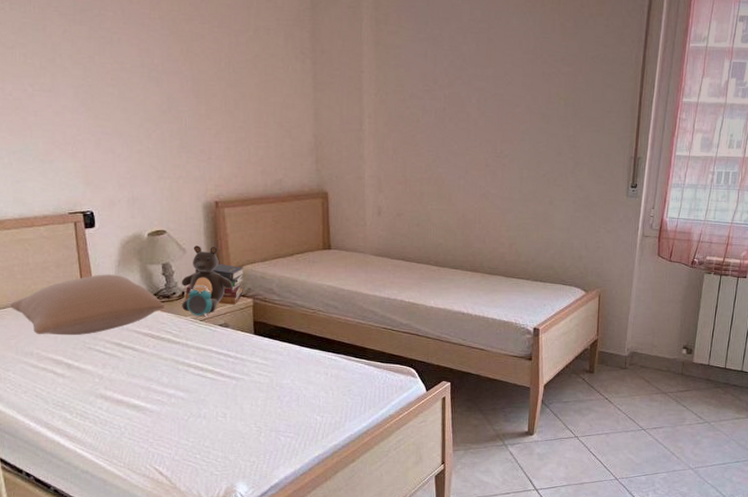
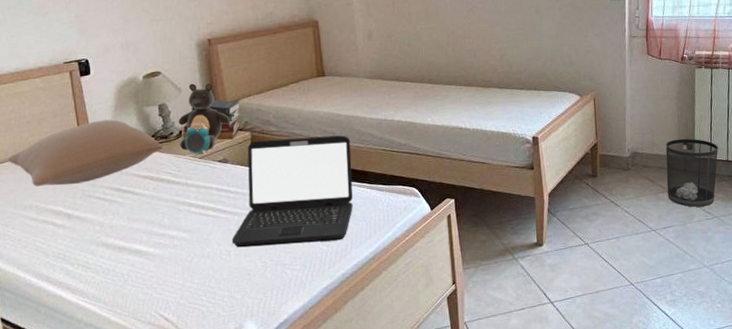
laptop: none [228,308,352,413] -> present [231,135,353,248]
waste bin: none [661,343,718,411] -> present [665,138,719,207]

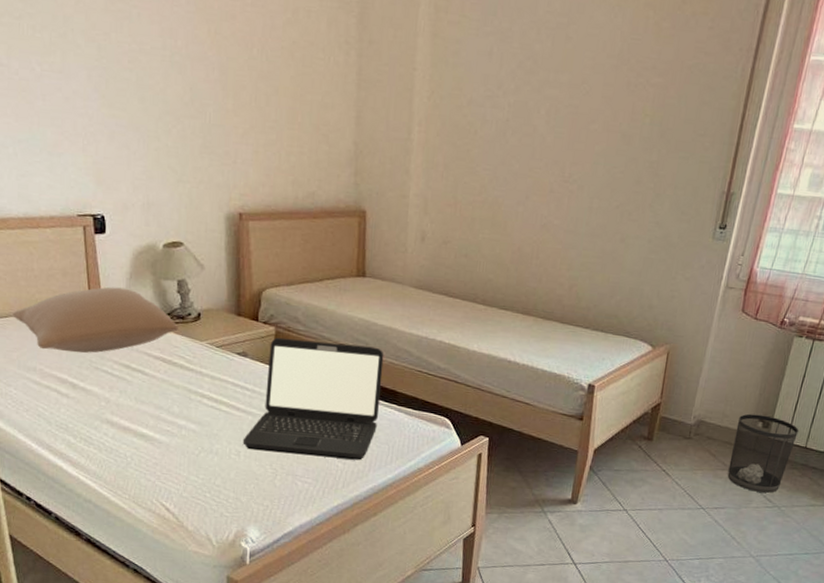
teddy bear: present [178,83,230,150] -> none [197,262,254,339]
books: present [183,99,240,140] -> none [202,284,267,332]
alarm clock: present [185,123,211,156] -> none [202,307,231,346]

